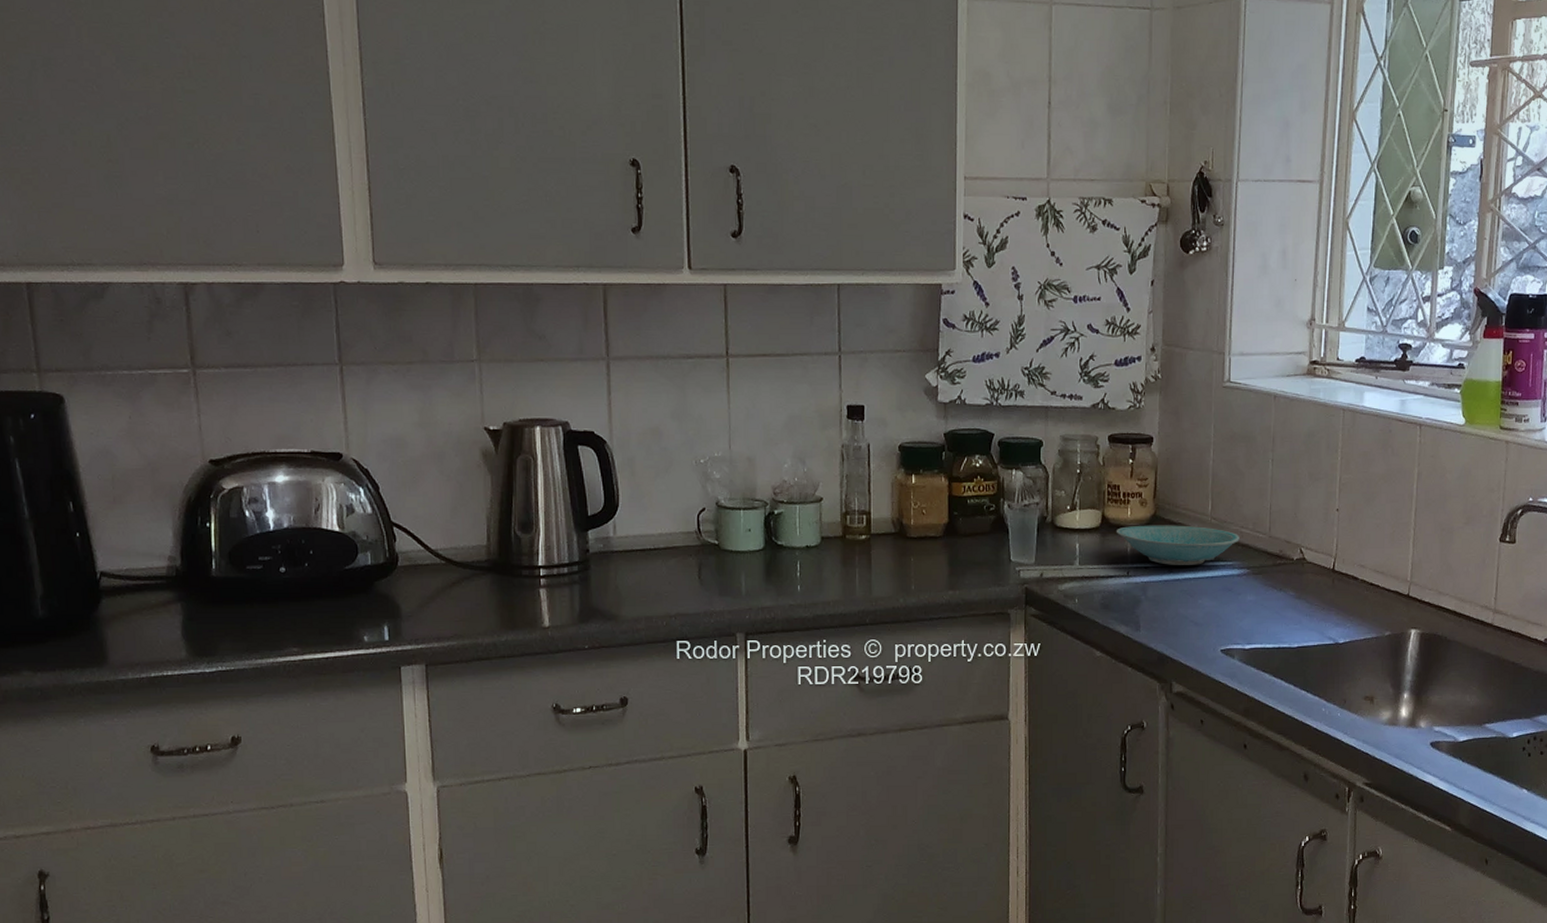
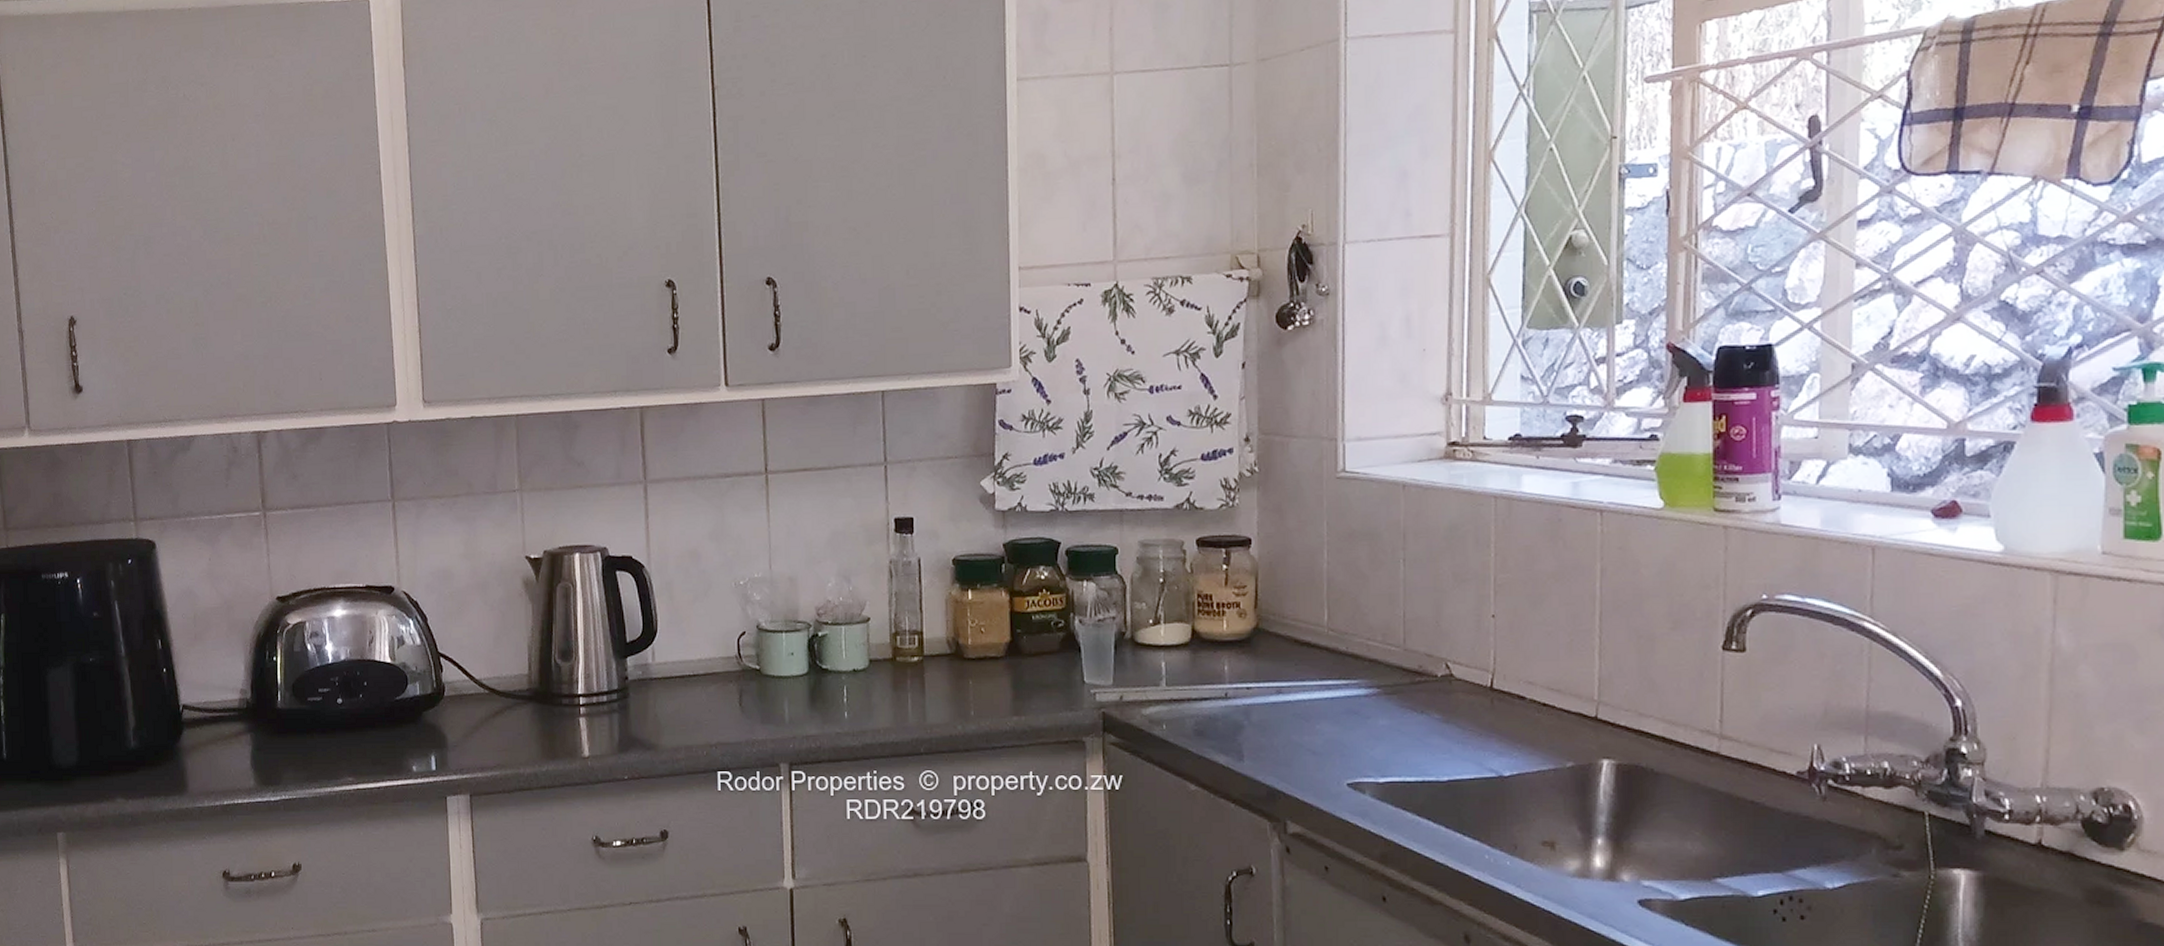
bowl: present [1116,525,1240,565] -> none [1209,638,1366,685]

